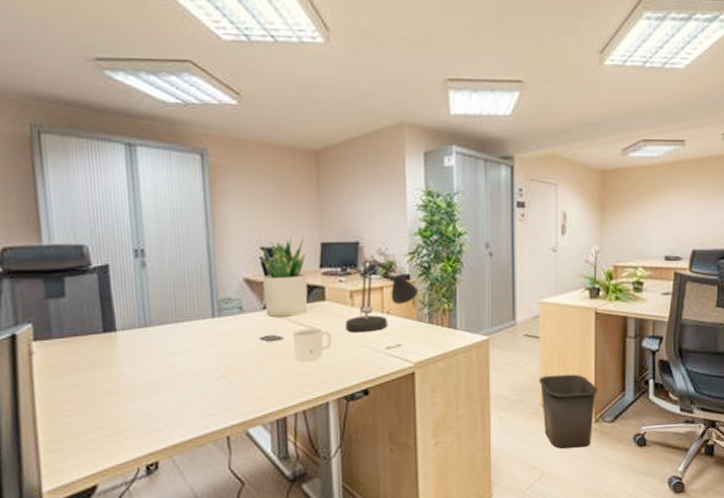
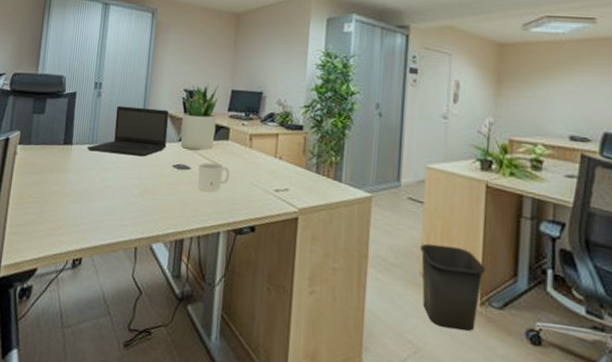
laptop: none [138,274,248,336] -> present [87,105,169,157]
desk lamp: present [346,254,419,333] -> none [243,103,310,174]

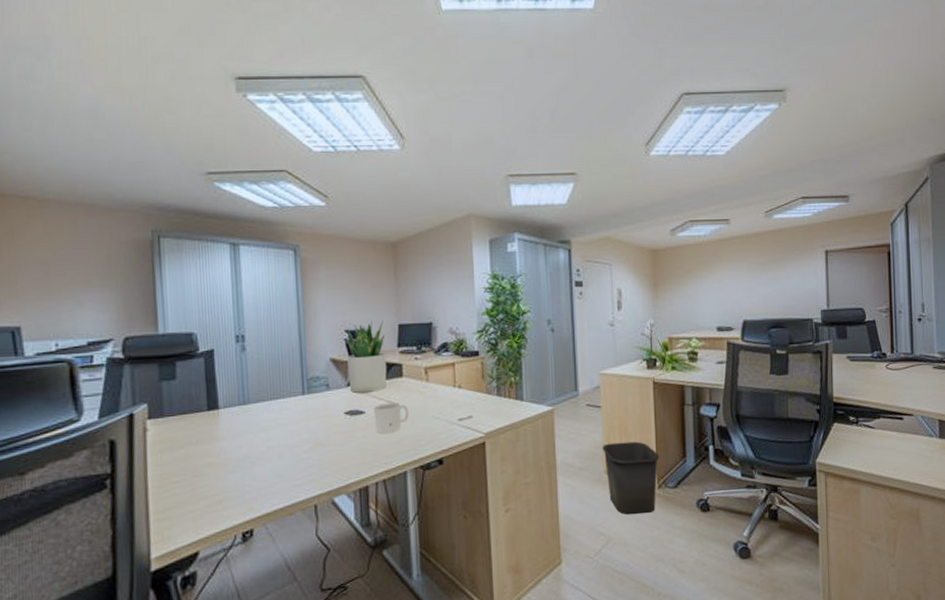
laptop: present [87,105,169,157] -> none [238,355,334,413]

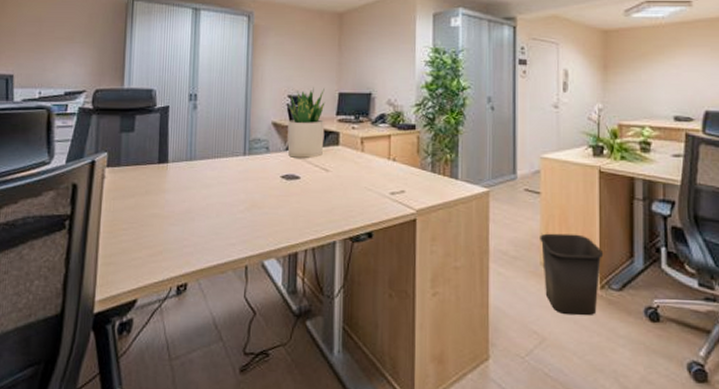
mug: present [374,403,409,435] -> none [308,170,342,202]

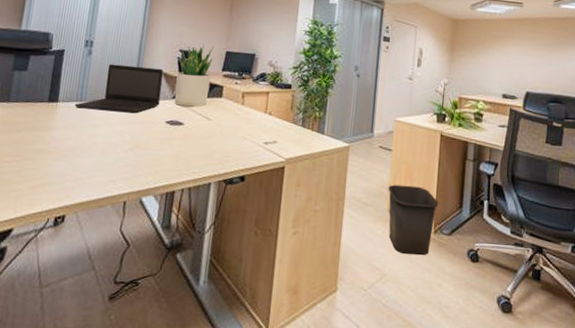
laptop: none [185,117,274,170] -> present [74,63,164,114]

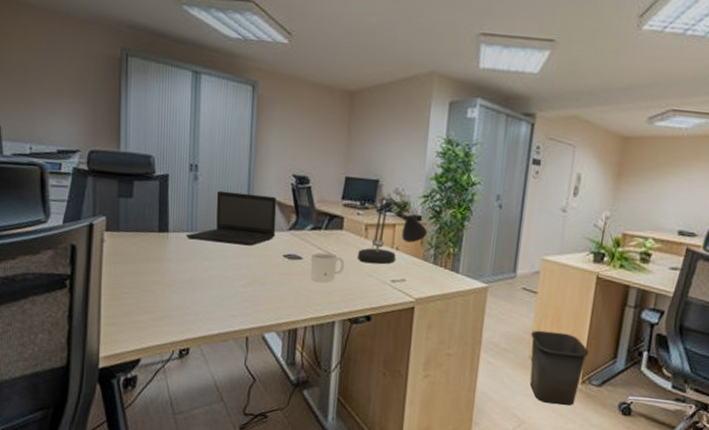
planter: present [174,44,214,107] -> none [290,168,331,240]
mug: none [190,118,222,147] -> present [310,252,344,283]
desk lamp: none [234,64,297,128] -> present [358,192,428,264]

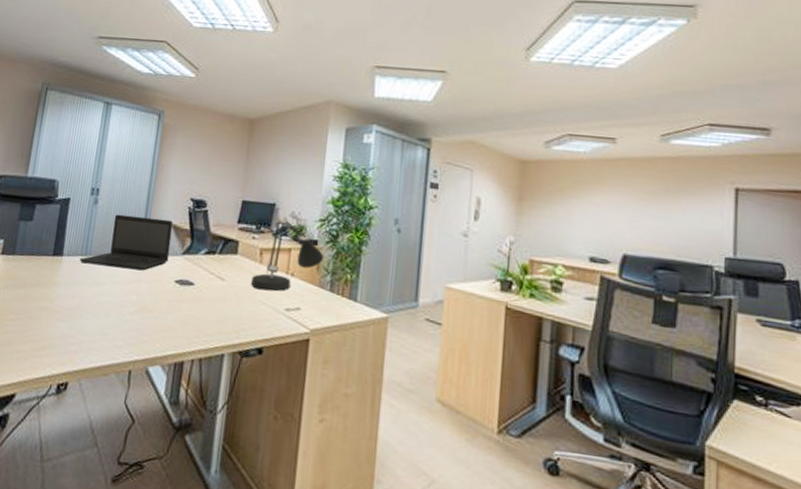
mug: present [310,252,344,283] -> none [201,278,237,311]
waste bin: present [529,330,590,405] -> none [437,367,504,461]

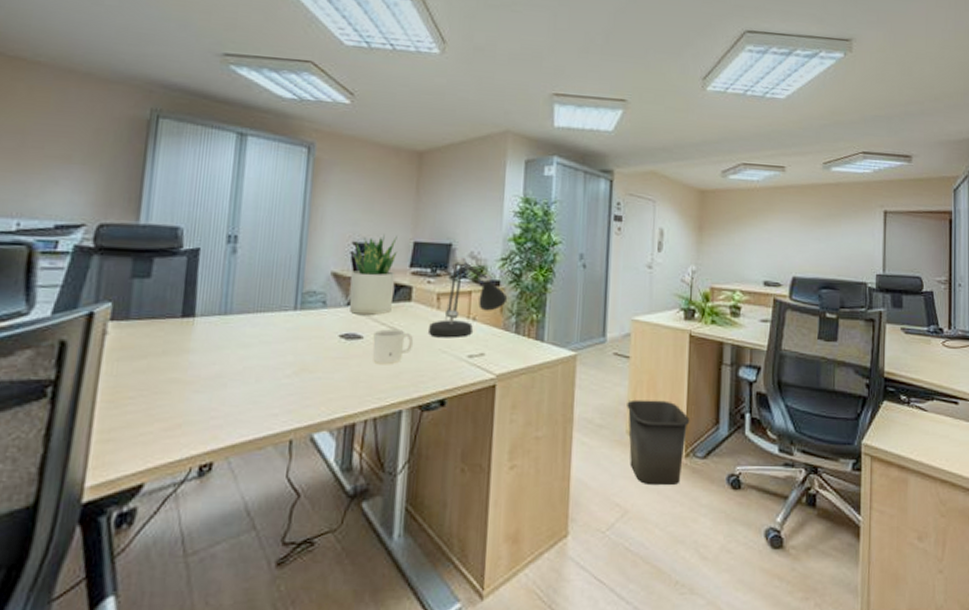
laptop: present [79,214,173,271] -> none [217,264,334,327]
planter: none [184,192,228,265] -> present [349,234,398,315]
mug: none [201,278,237,311] -> present [372,329,413,365]
waste bin: none [437,367,504,461] -> present [627,399,690,485]

